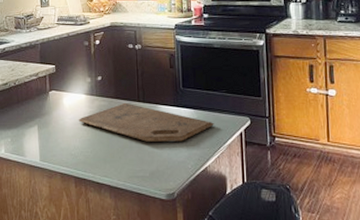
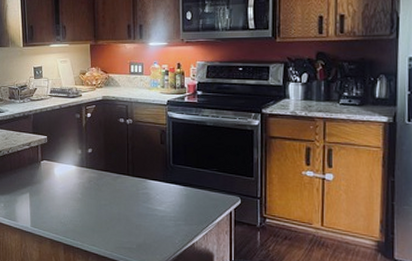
cutting board: present [78,102,214,142] -> none [68,175,203,217]

